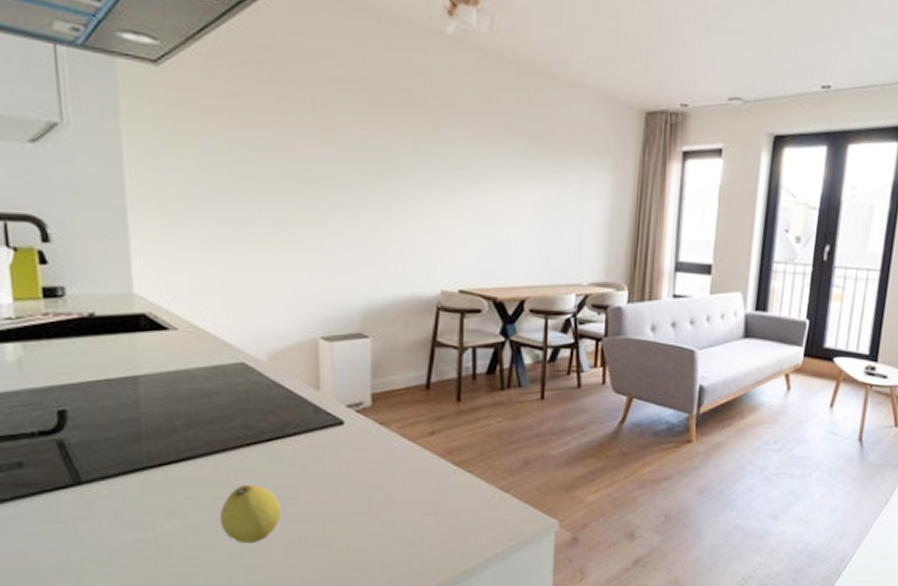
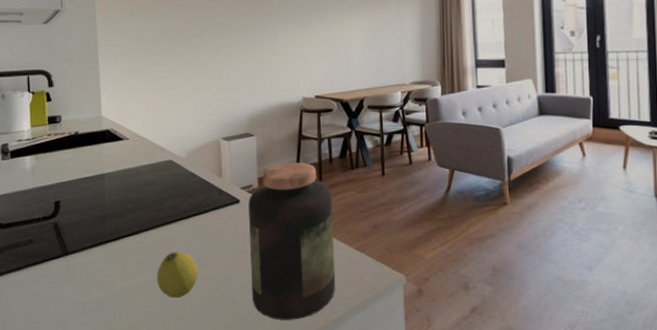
jar: none [356,376,473,571] -> present [248,163,336,320]

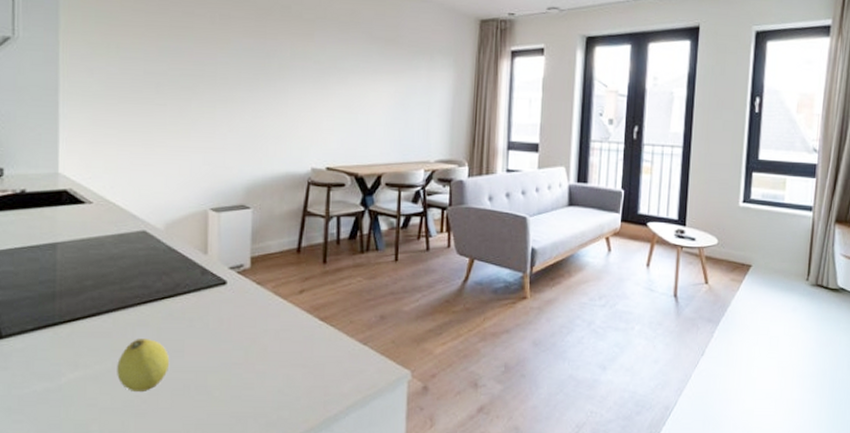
jar: present [248,163,336,320] -> none [233,242,337,418]

